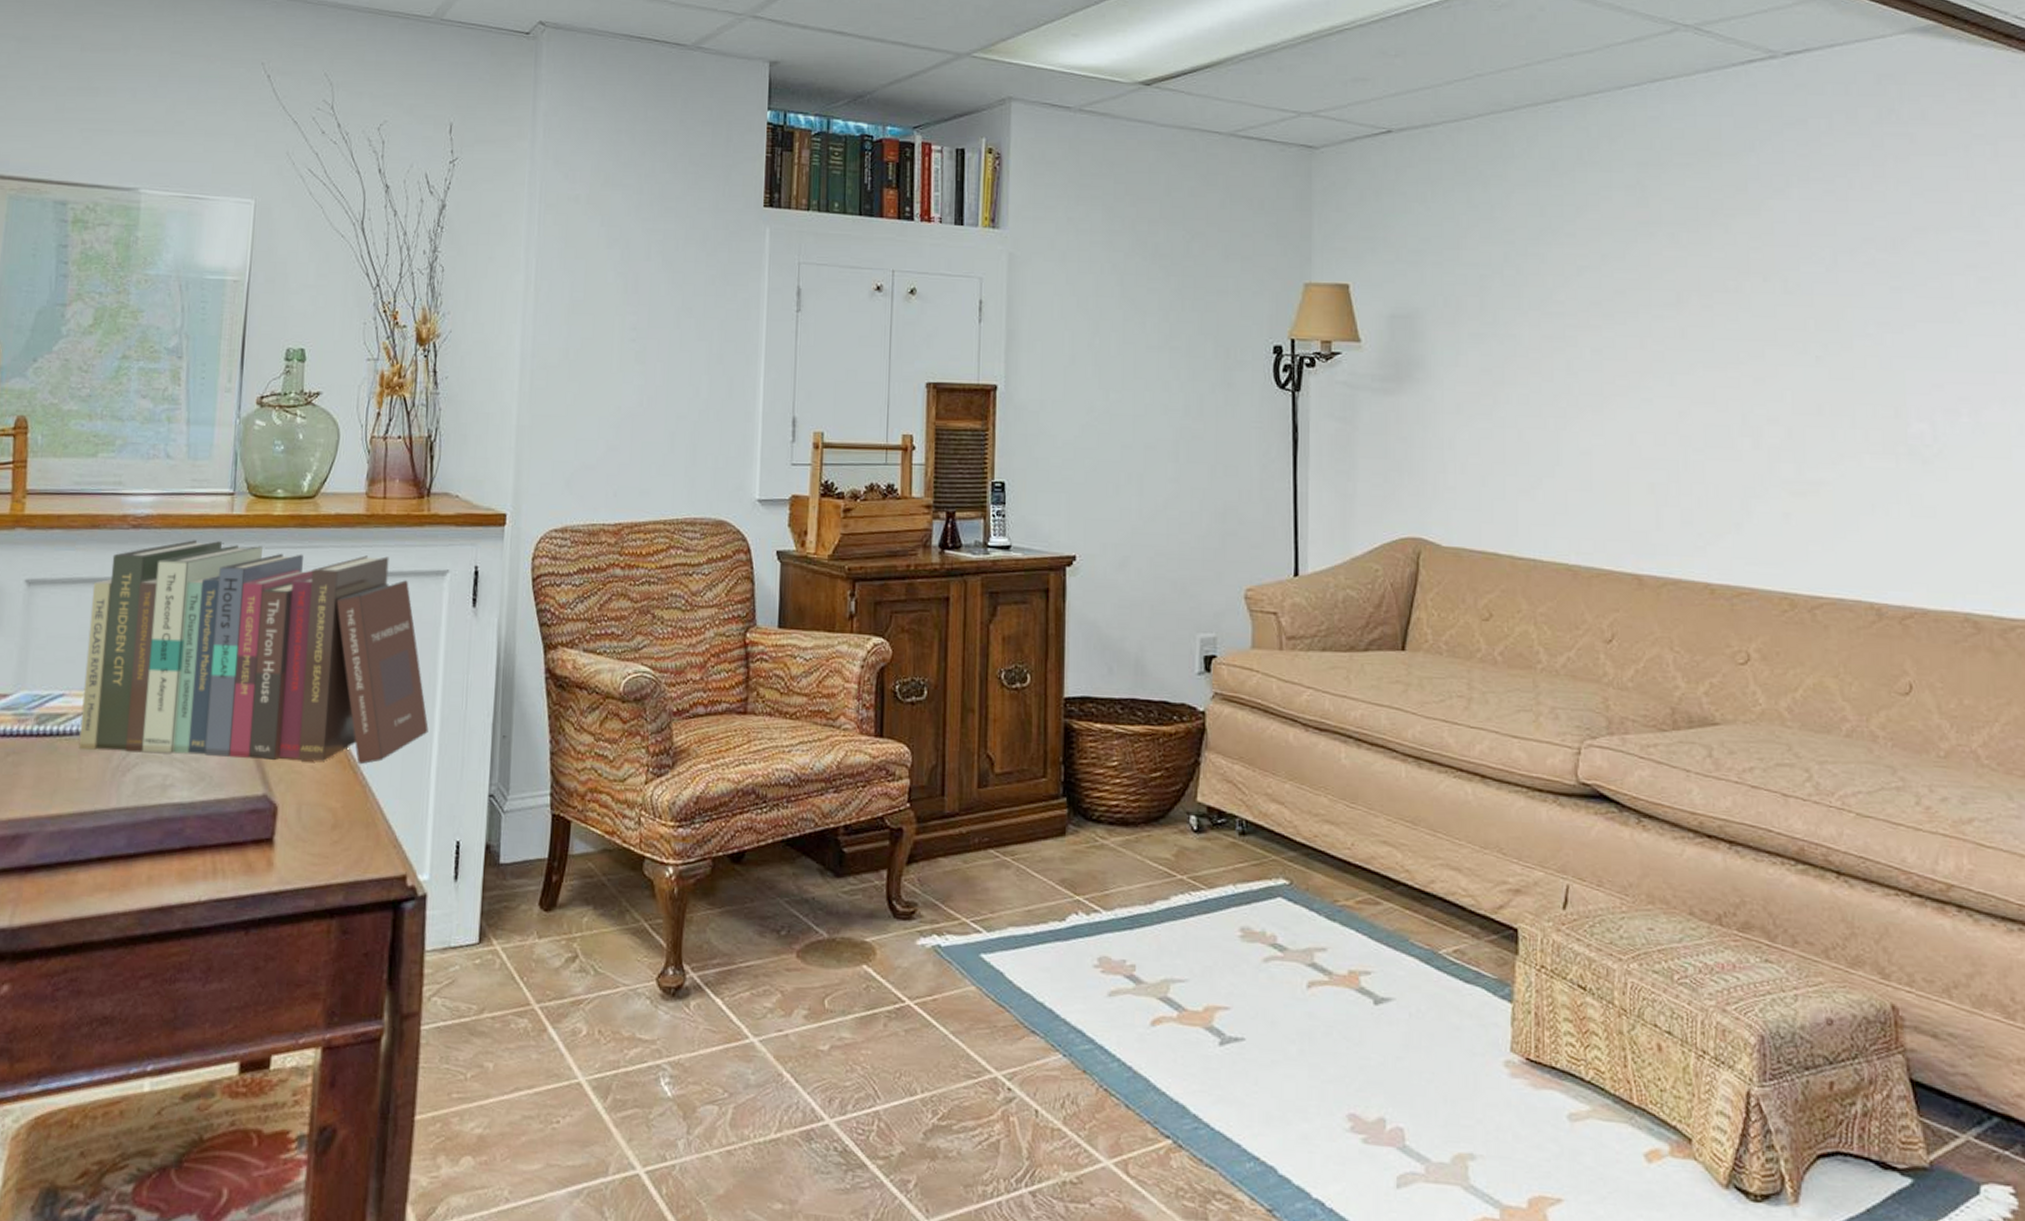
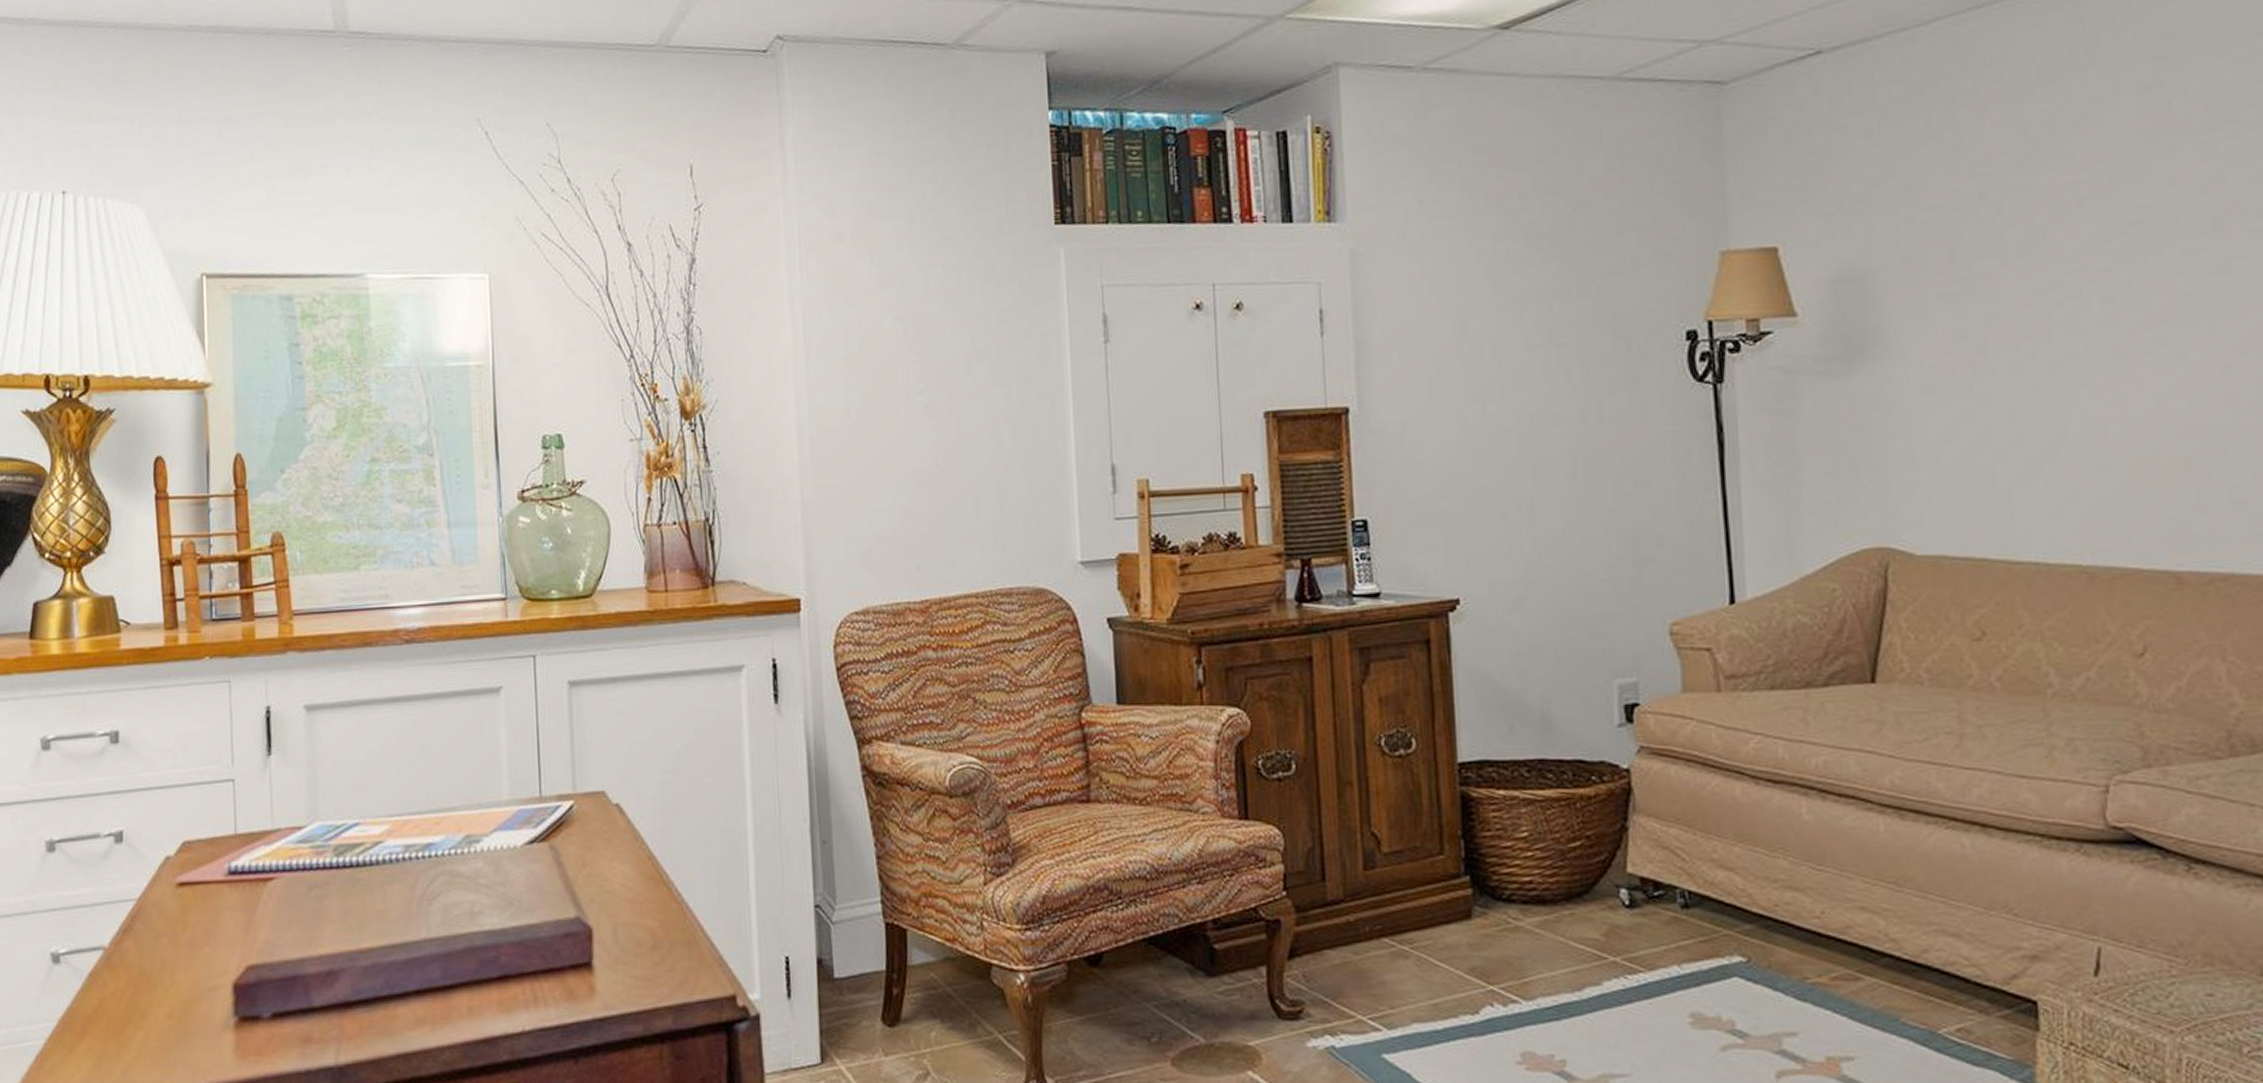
books: present [78,540,429,765] -> none [373,651,742,881]

